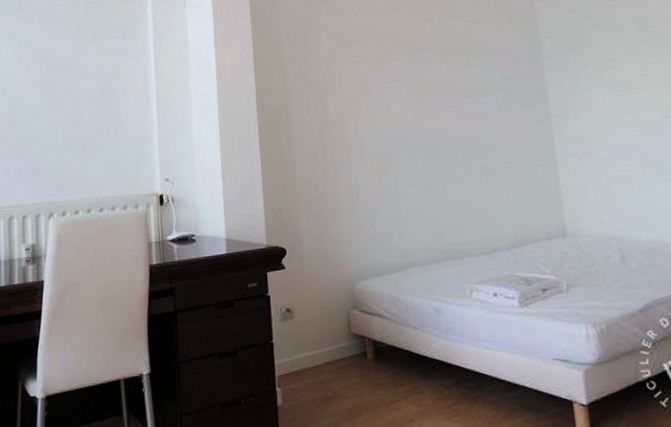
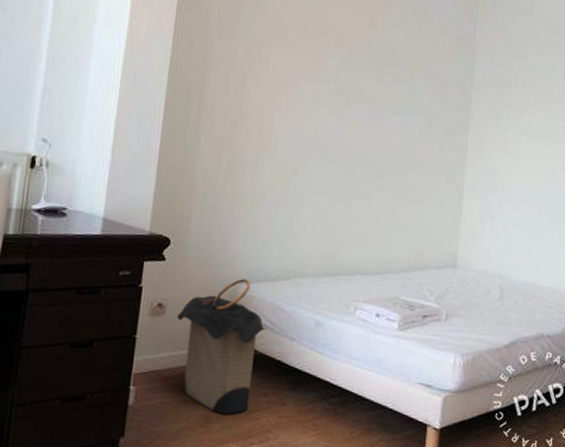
laundry hamper: none [305,275,389,407] -> present [177,278,266,414]

